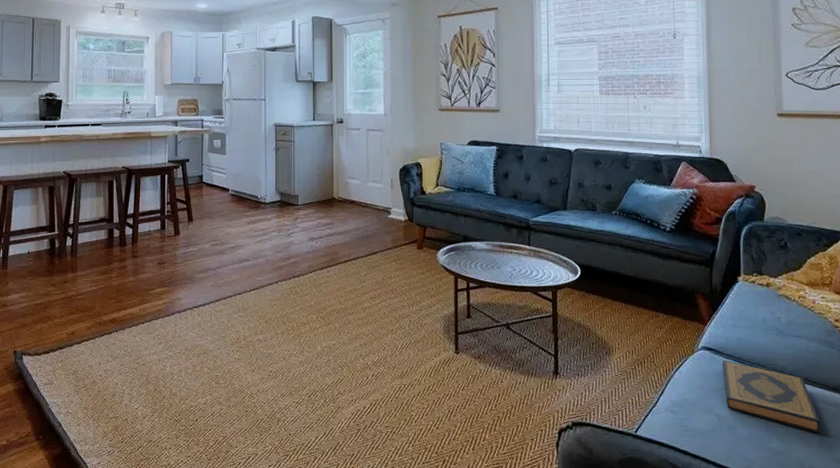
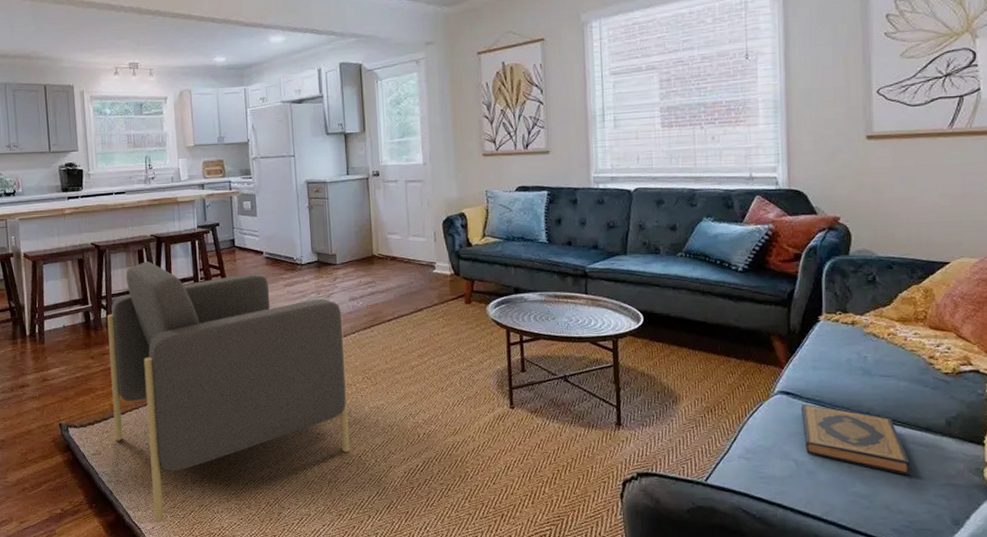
armchair: none [69,193,301,459] -> present [106,261,350,524]

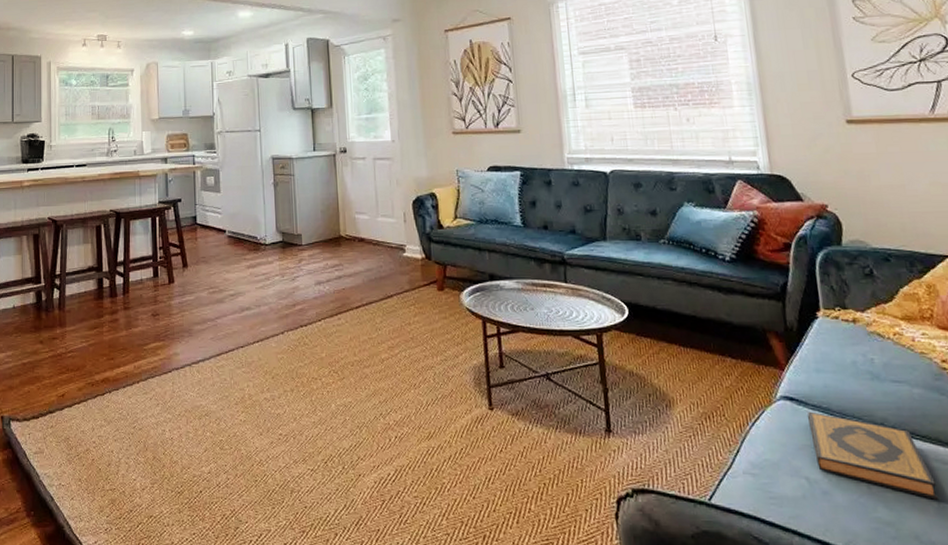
armchair: present [106,261,350,524] -> none [59,238,315,537]

